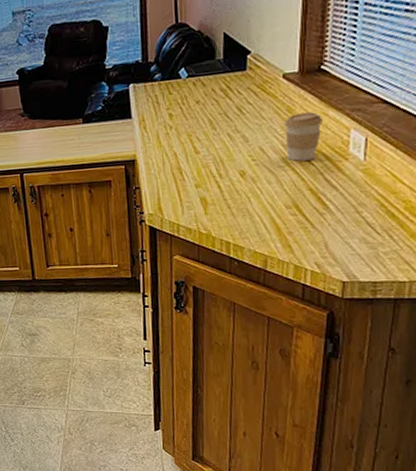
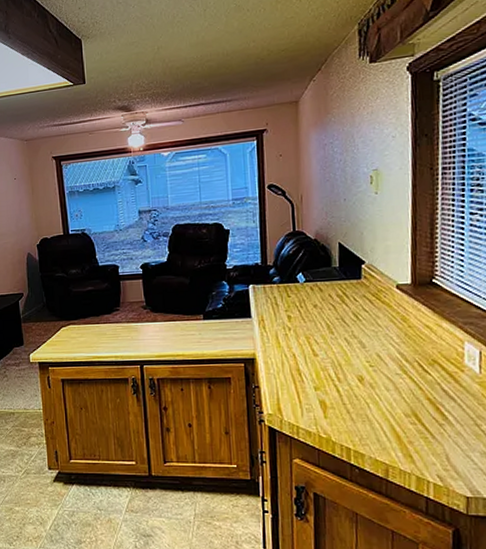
coffee cup: present [284,112,322,161] -> none [400,323,437,370]

